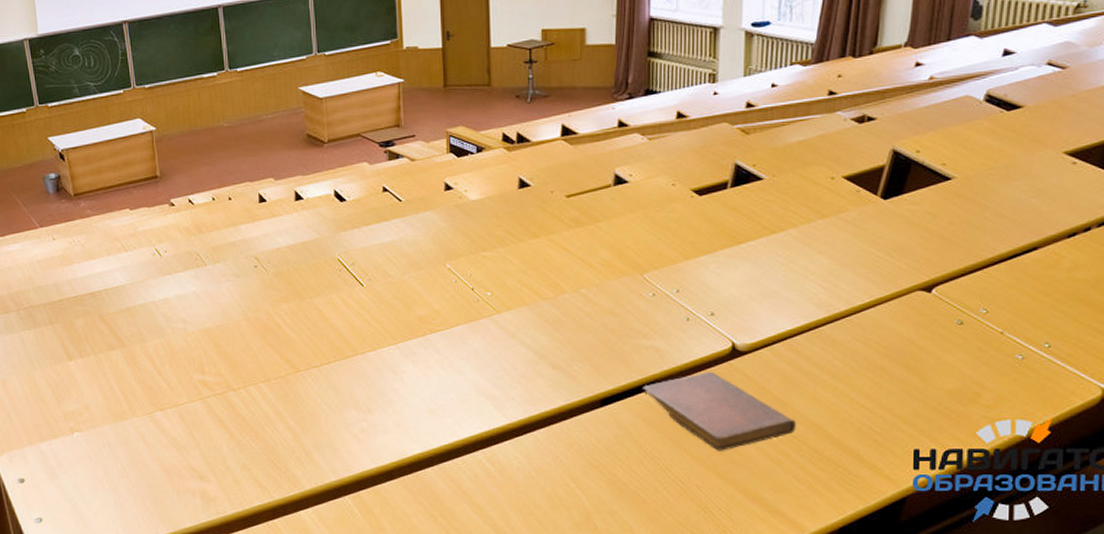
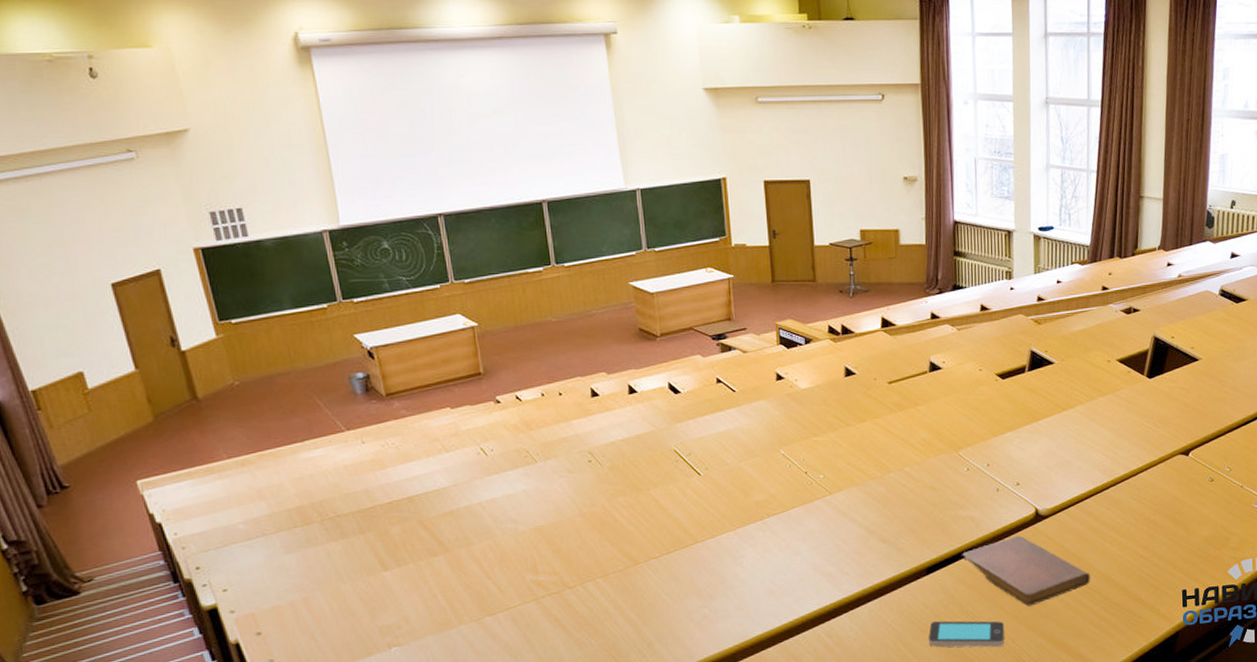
smartphone: none [601,458,689,493] -> present [929,620,1005,648]

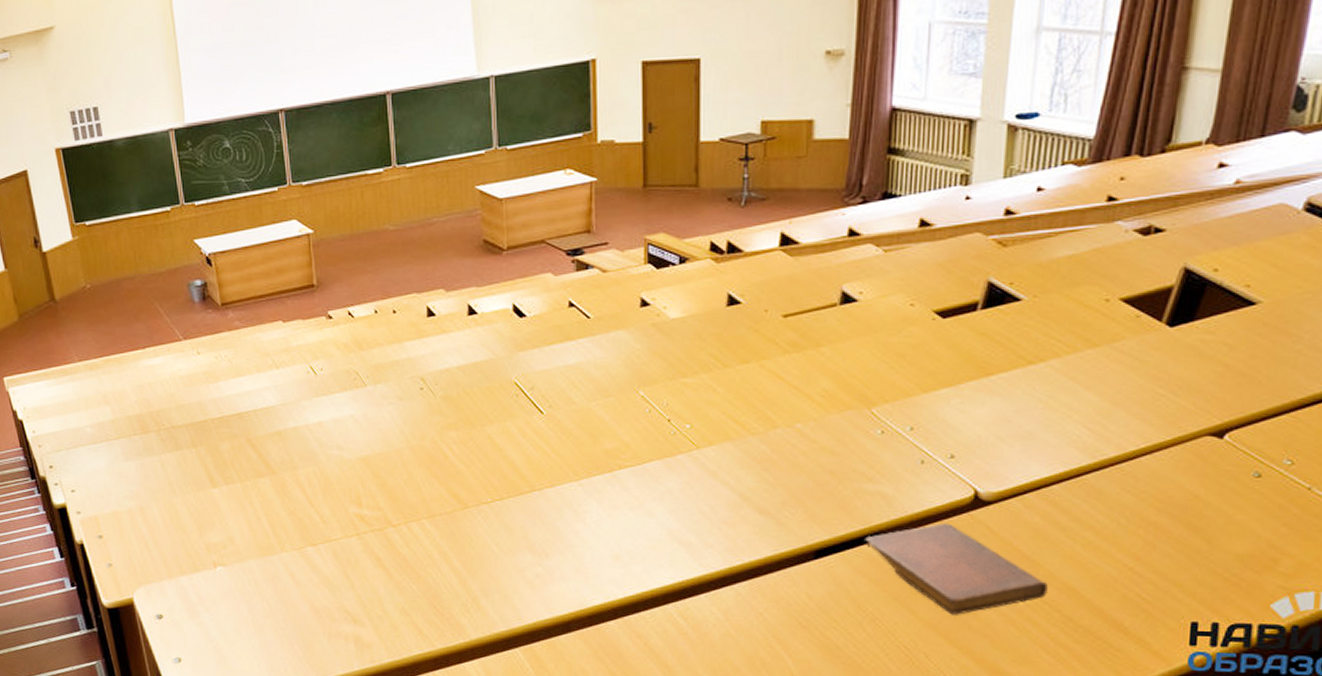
smartphone: present [929,620,1005,648] -> none [811,618,917,662]

